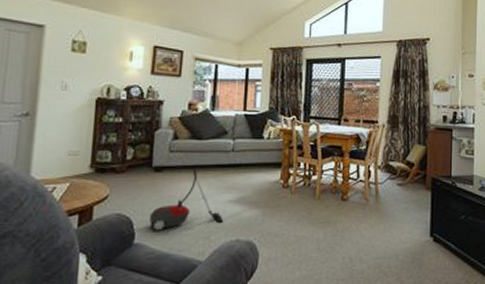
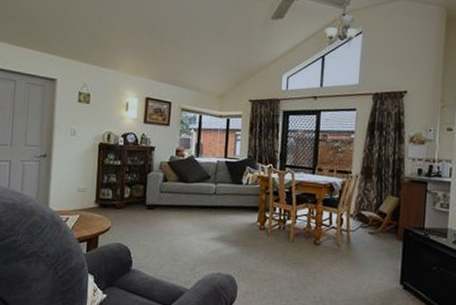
vacuum cleaner: present [149,168,224,232] -> none [144,208,207,262]

